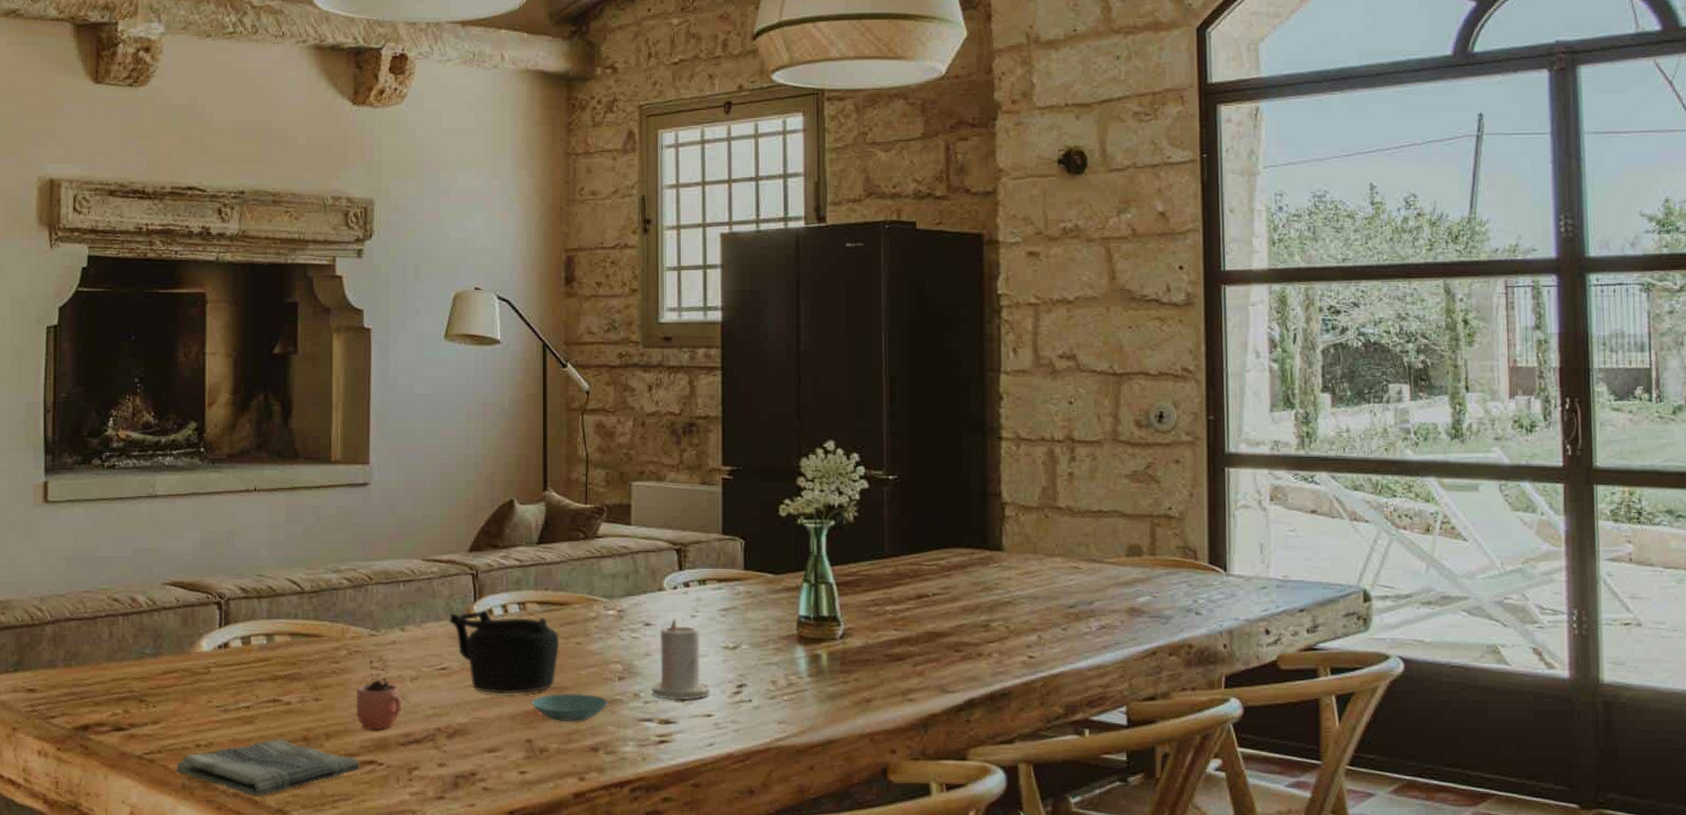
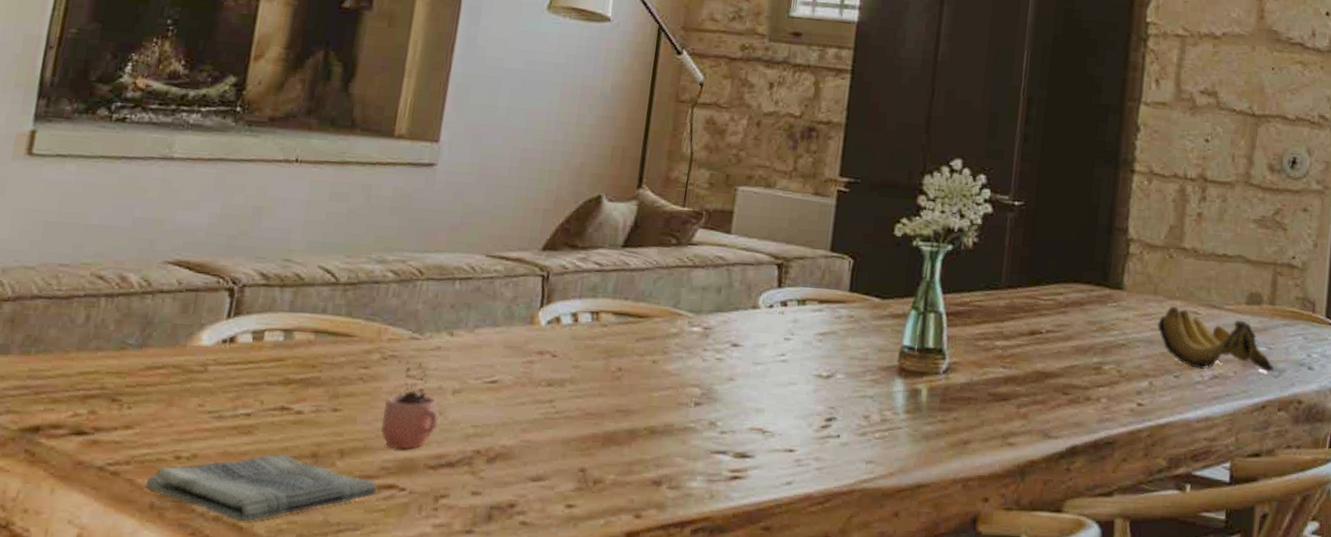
teapot: present [448,610,560,694] -> none [507,317,634,416]
saucer: present [531,693,608,722] -> none [591,417,680,450]
candle: present [651,619,710,701] -> none [729,341,796,433]
banana bunch: none [1040,563,1161,621] -> present [1157,306,1274,372]

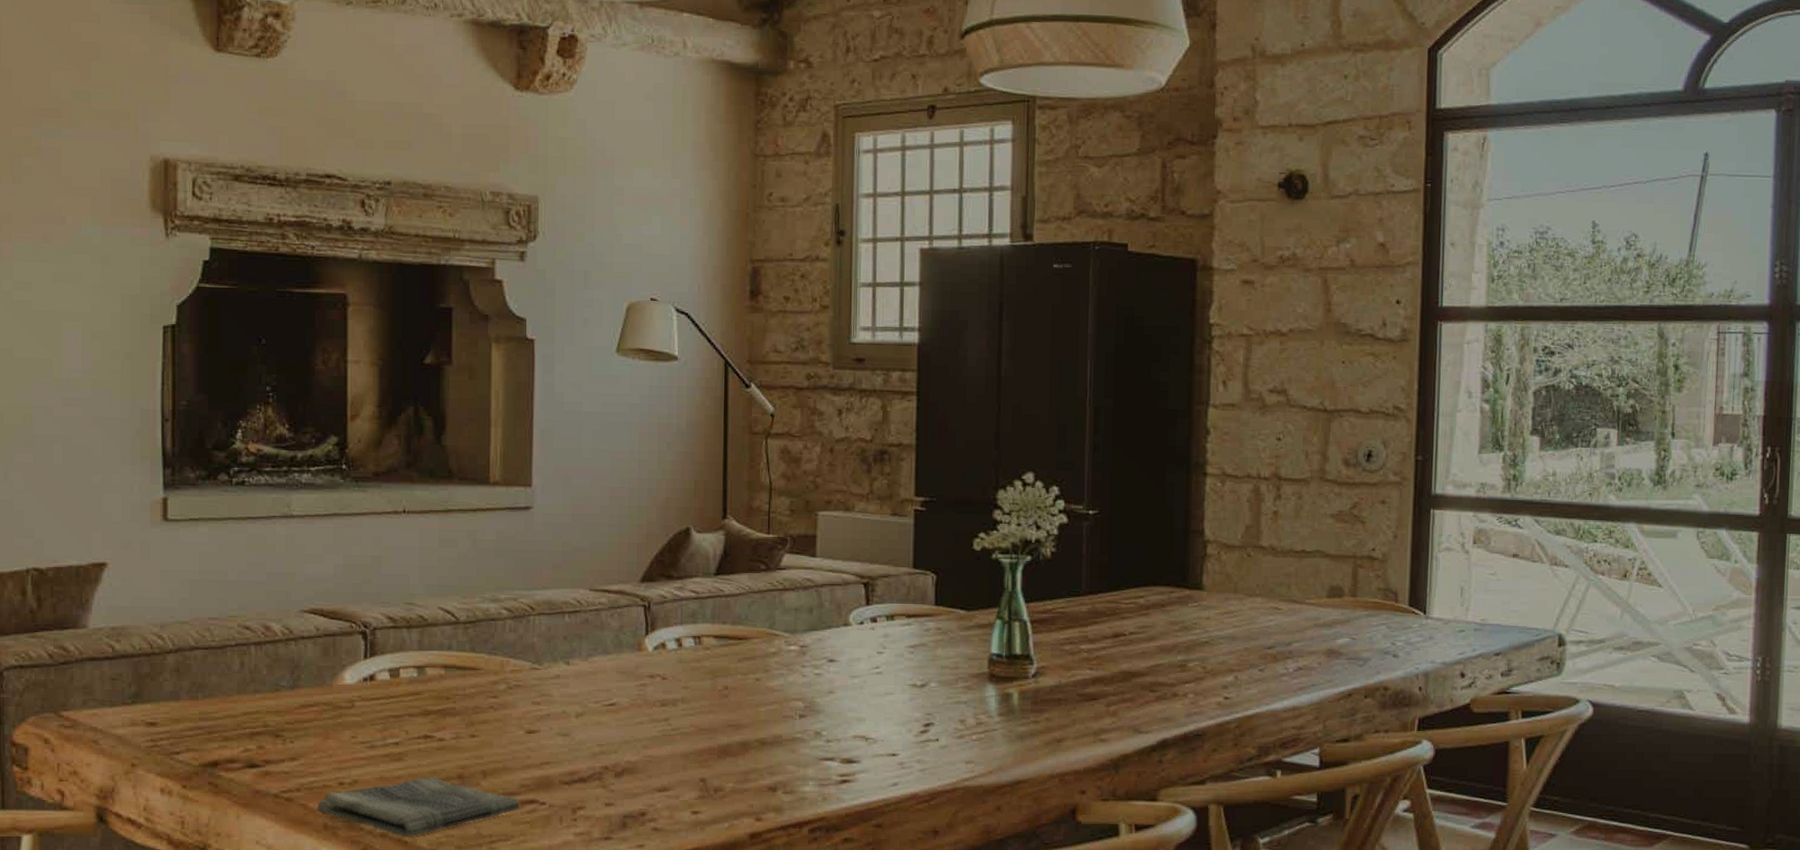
cocoa: present [381,359,439,450] -> none [517,688,567,768]
banana bunch: present [1157,306,1274,372] -> none [1239,603,1358,663]

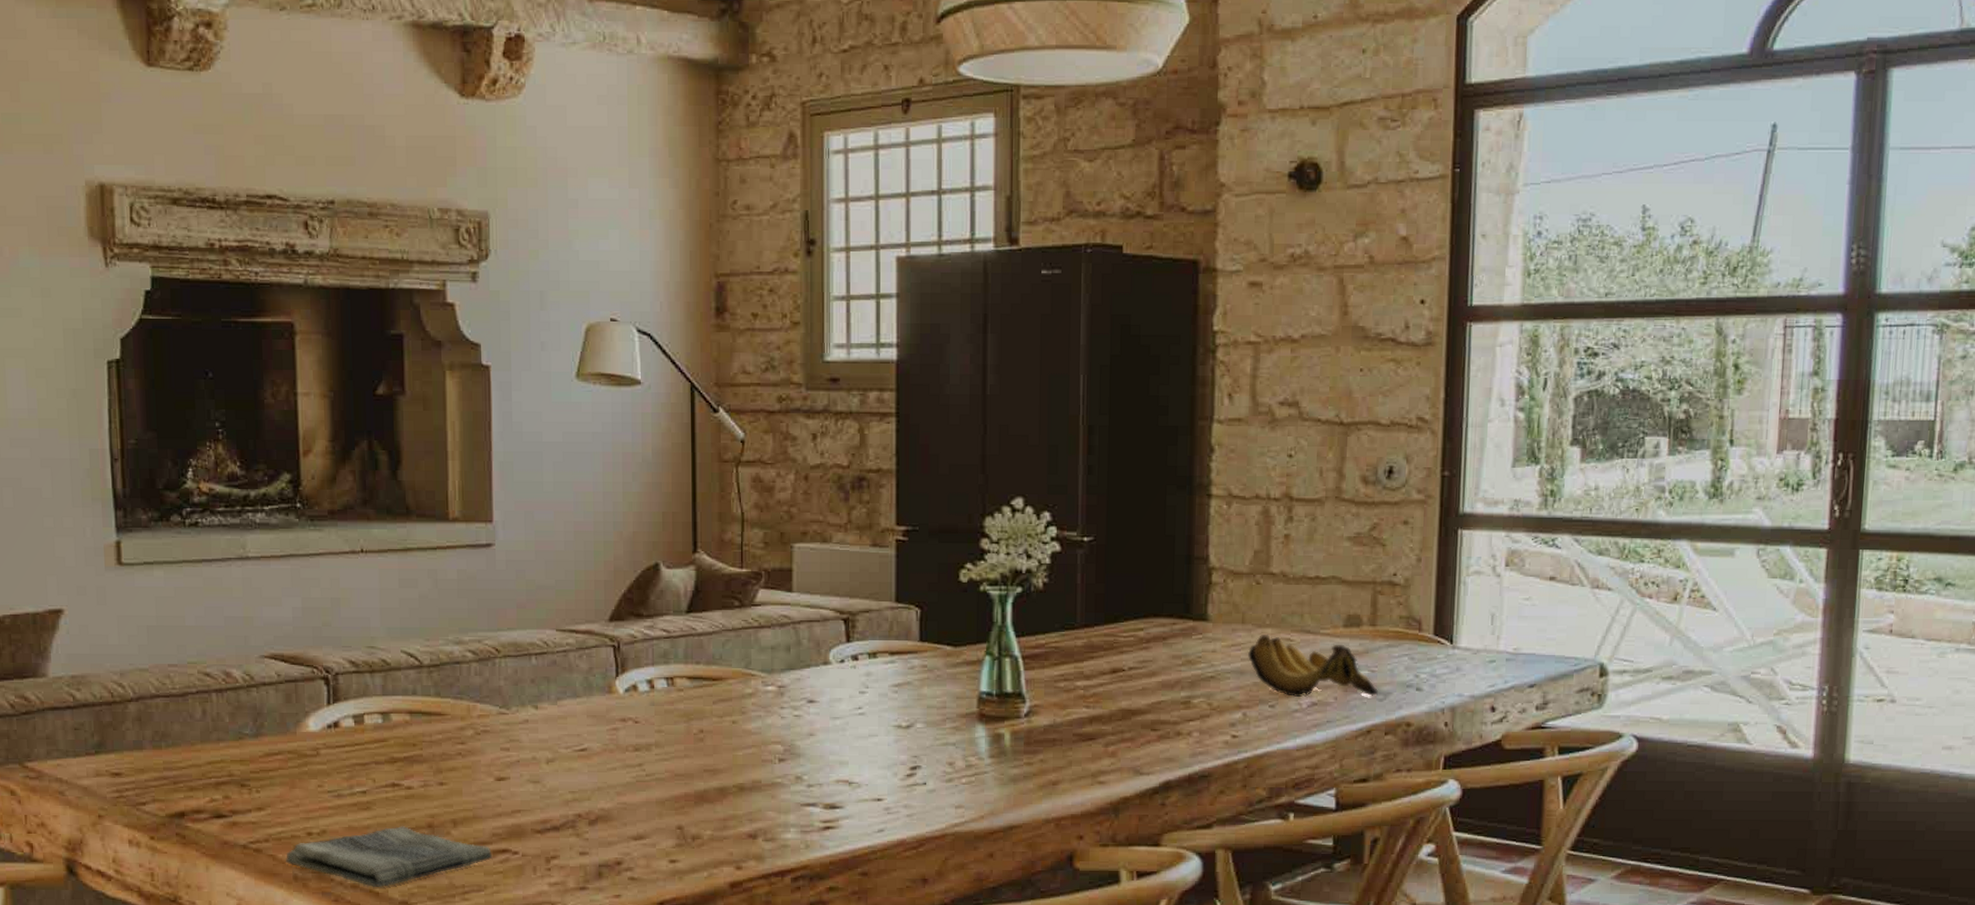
banana bunch: none [1239,603,1358,663] -> present [1248,635,1378,698]

